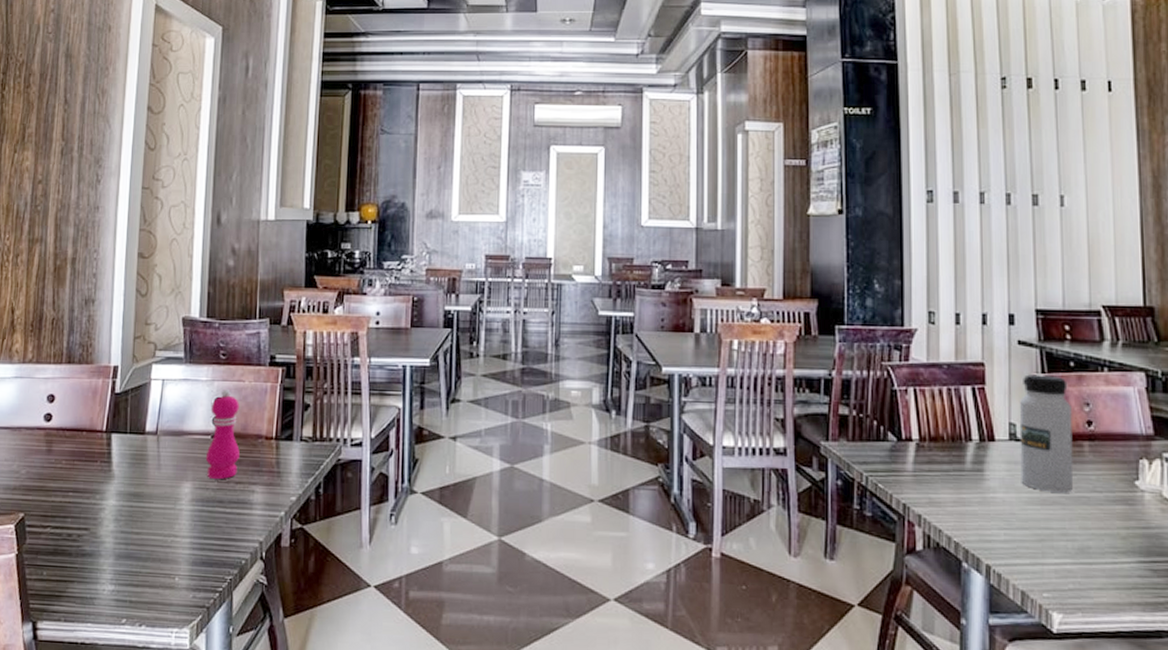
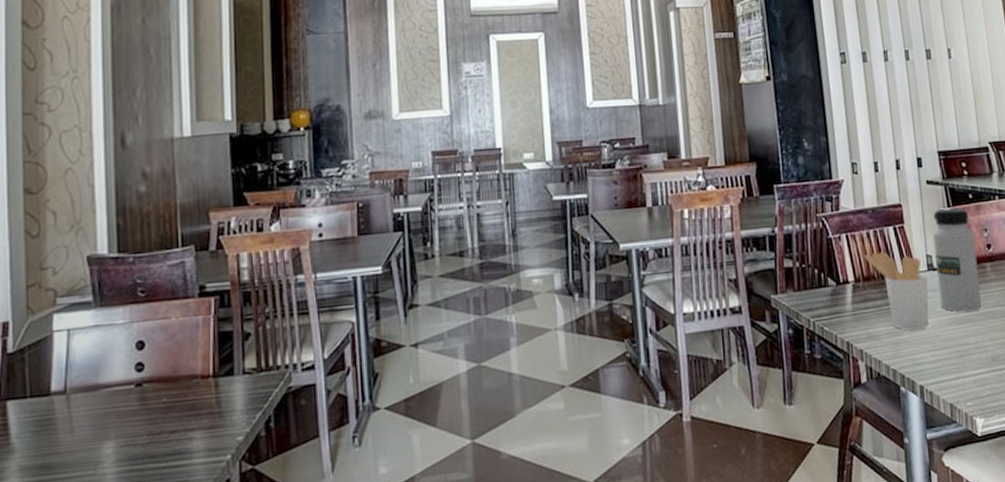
pepper mill: present [205,390,240,480] -> none [129,330,171,433]
utensil holder: none [933,411,1008,503] -> present [864,251,930,330]

